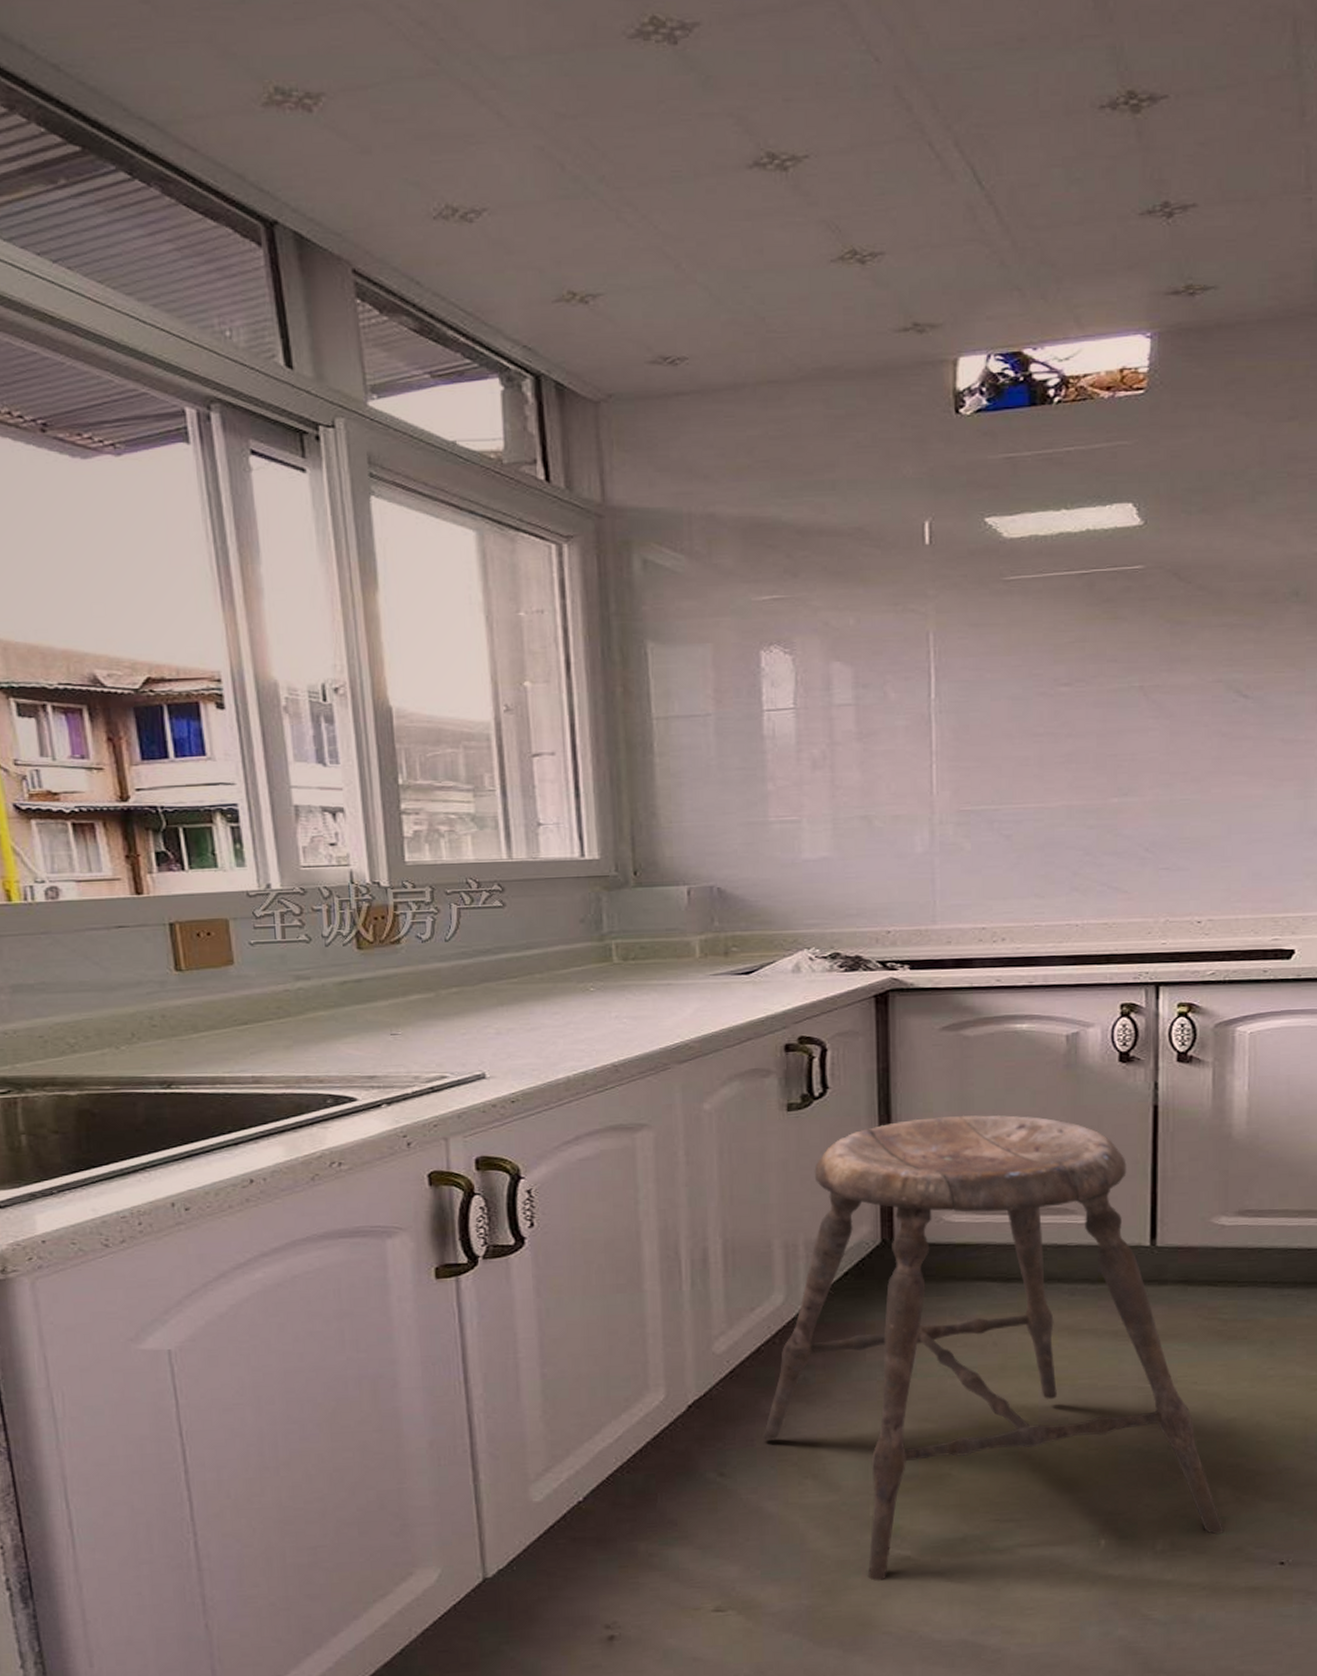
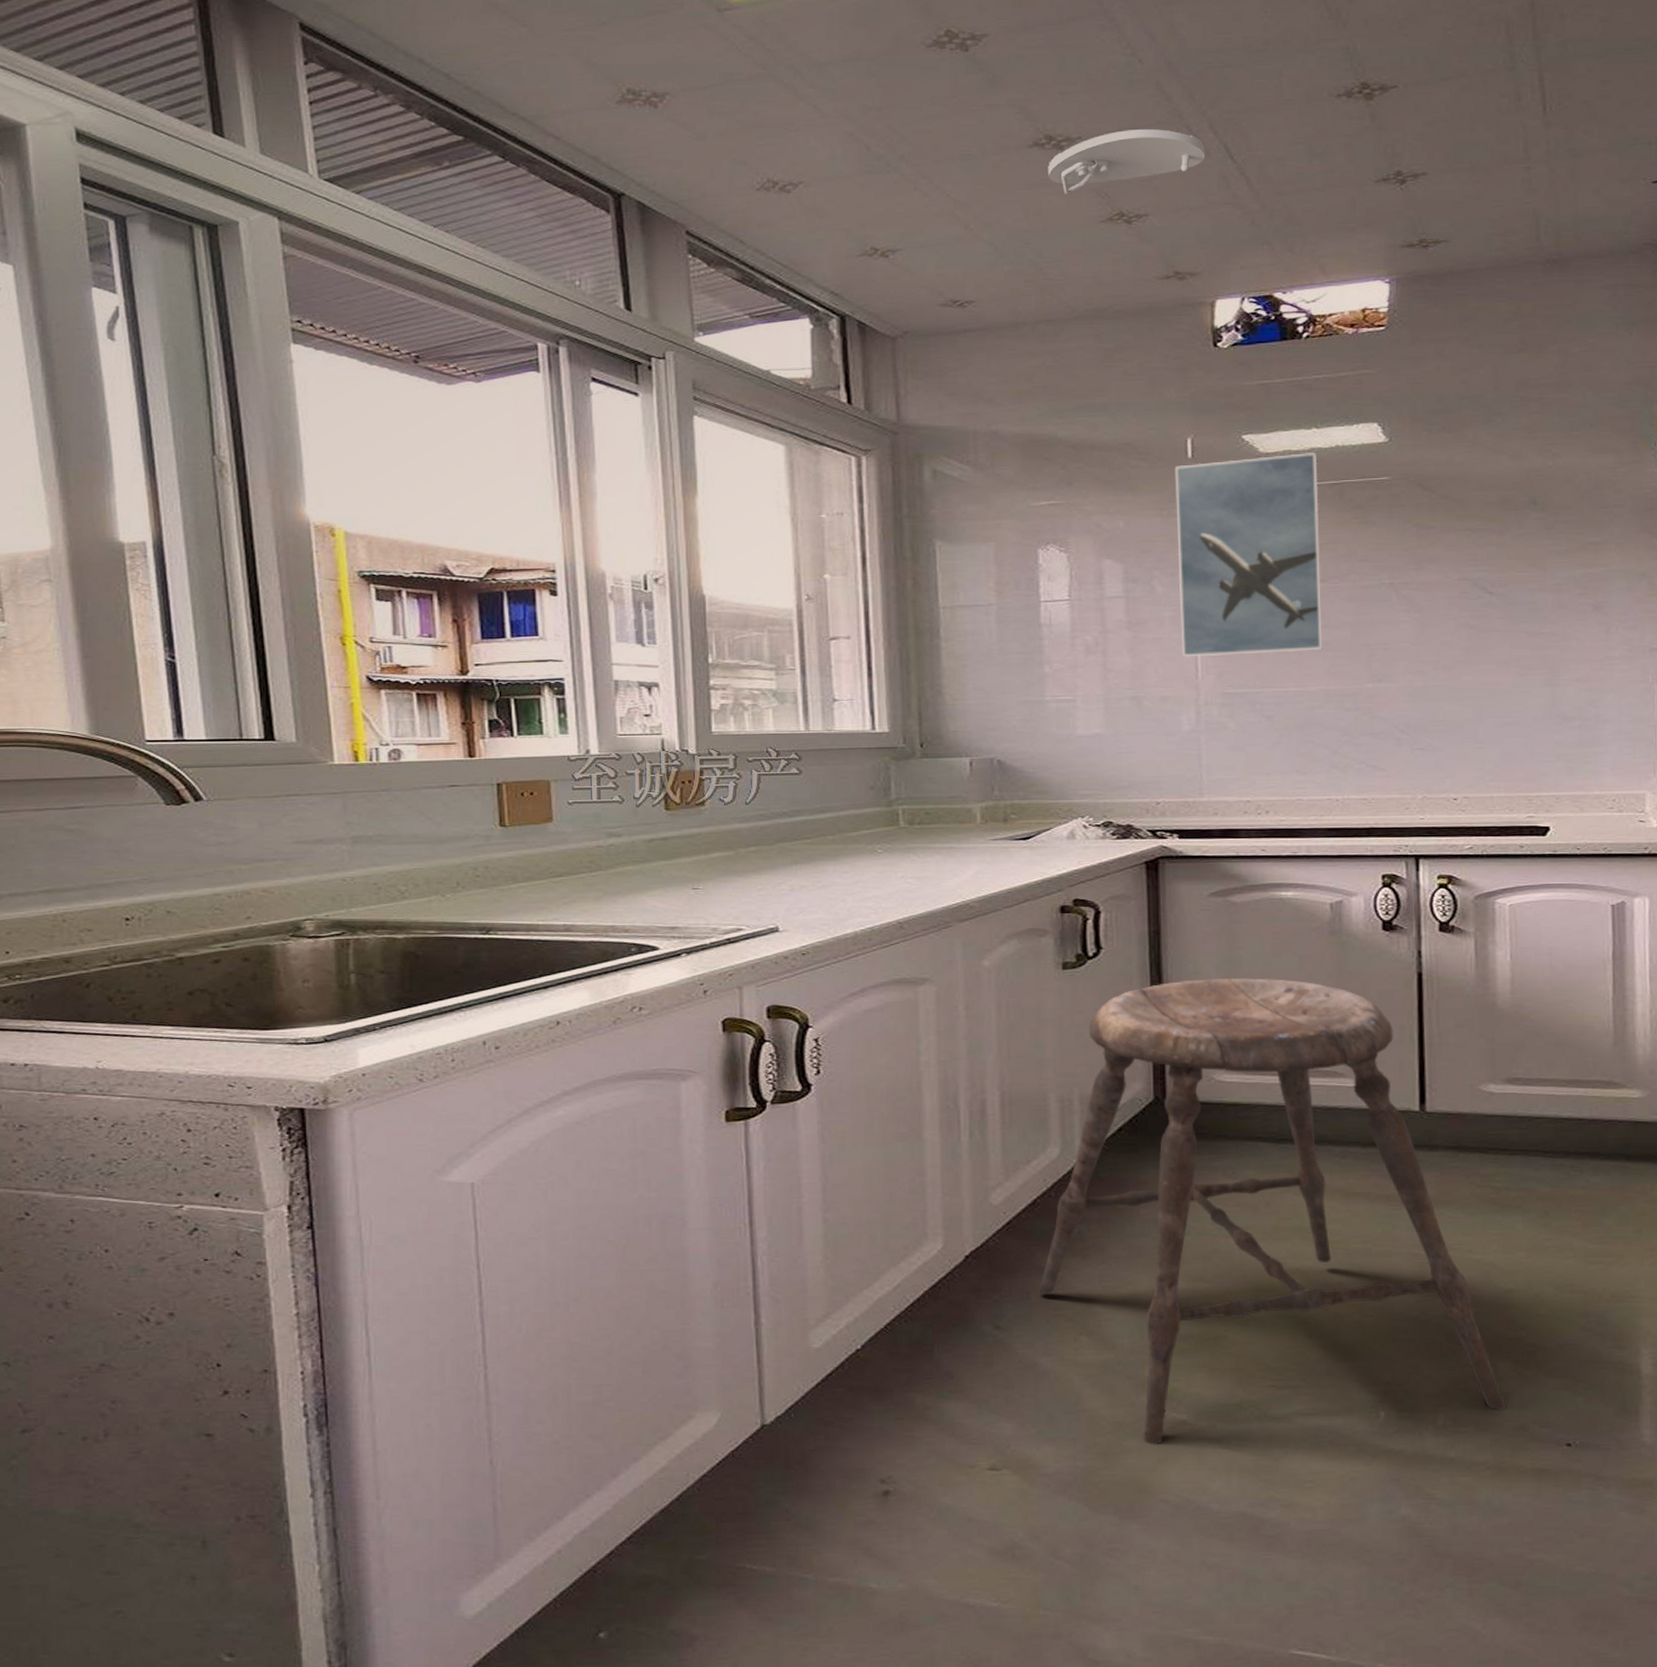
smoke detector: none [770,146,950,227] -> present [1048,129,1206,194]
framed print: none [911,538,1067,772] -> present [1175,453,1323,657]

